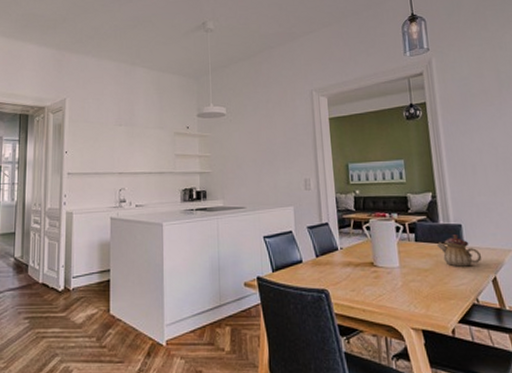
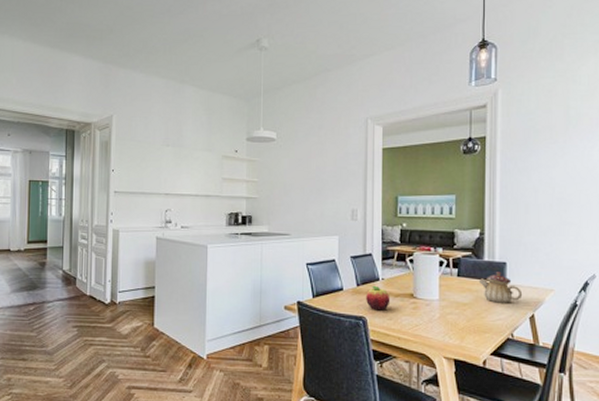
fruit: none [326,255,351,282] -> present [366,285,390,311]

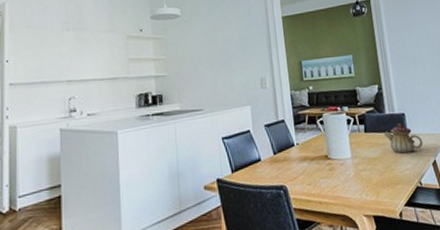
fruit: present [366,285,390,311] -> none [284,151,308,177]

